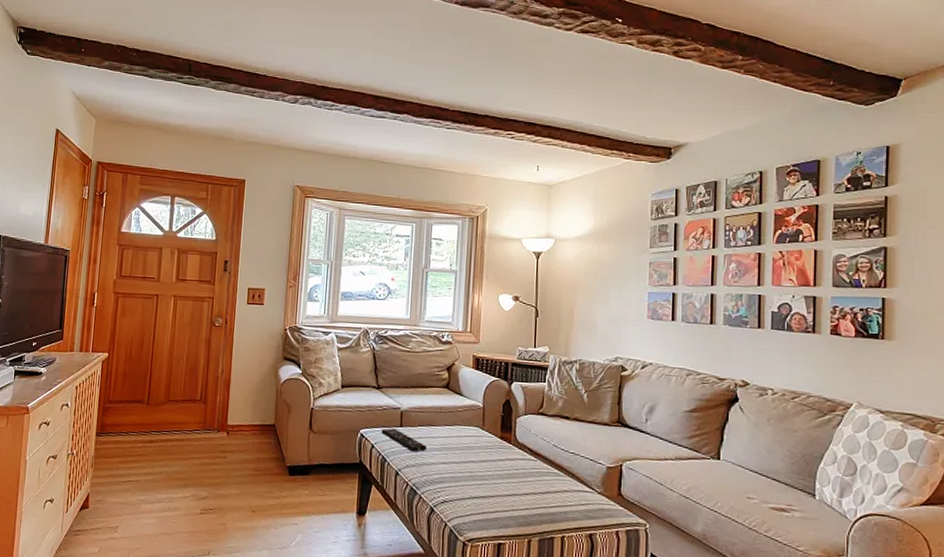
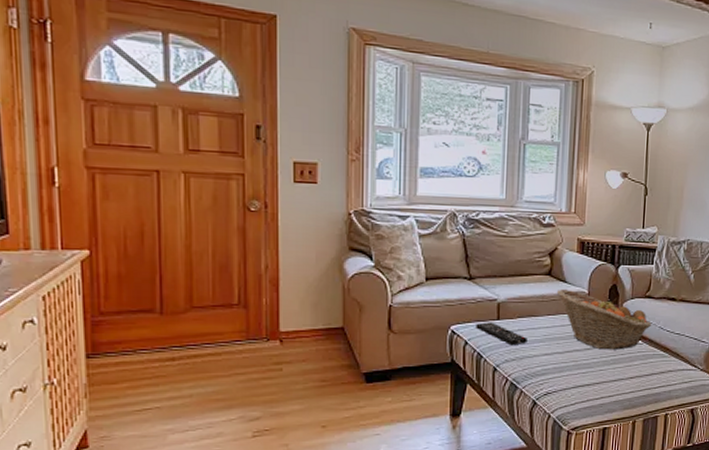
fruit basket: none [453,401,546,465] -> present [556,288,652,350]

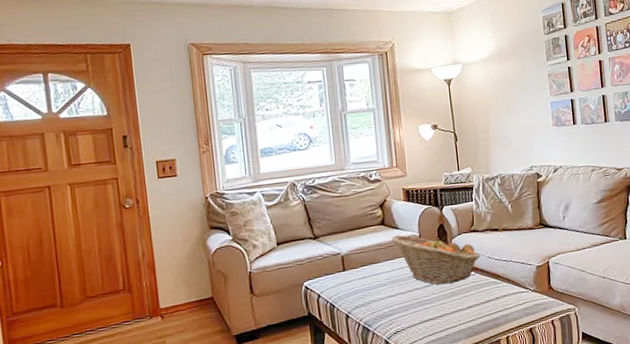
remote control: present [476,322,527,346] -> none [325,274,372,293]

